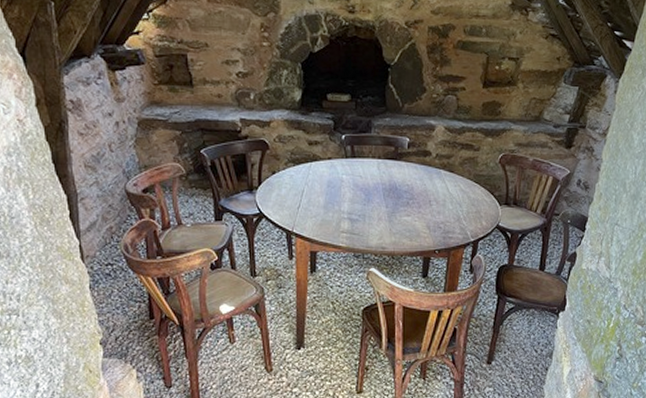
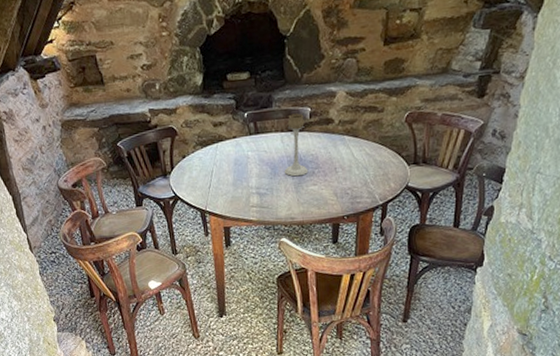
candle holder: none [378,142,403,205] -> present [284,113,309,177]

